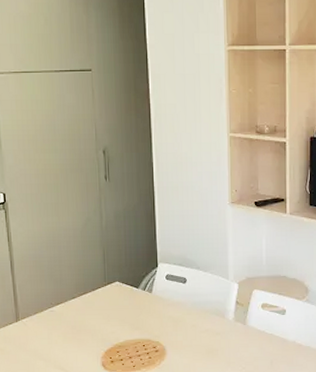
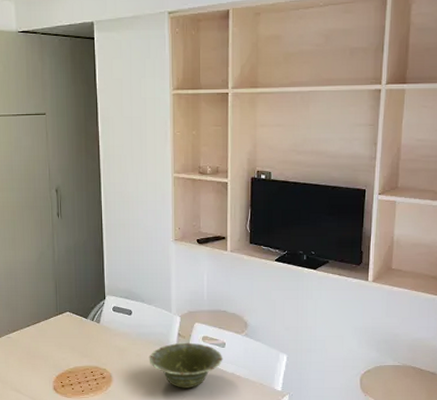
dish: none [205,310,284,359] -> present [149,342,223,388]

